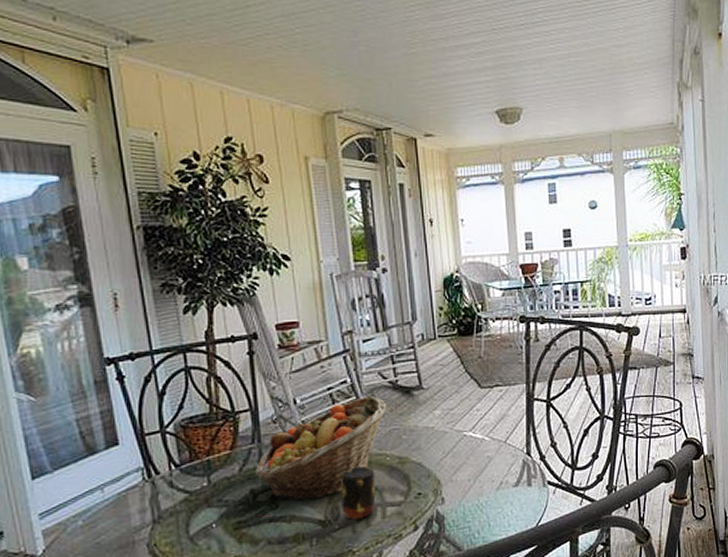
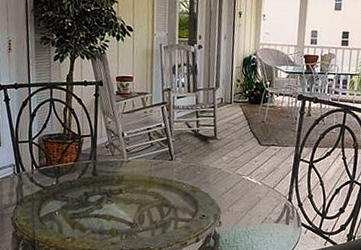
fruit basket: present [254,395,386,501] -> none [89,138,188,208]
mug: present [341,466,376,521] -> none [146,188,174,227]

